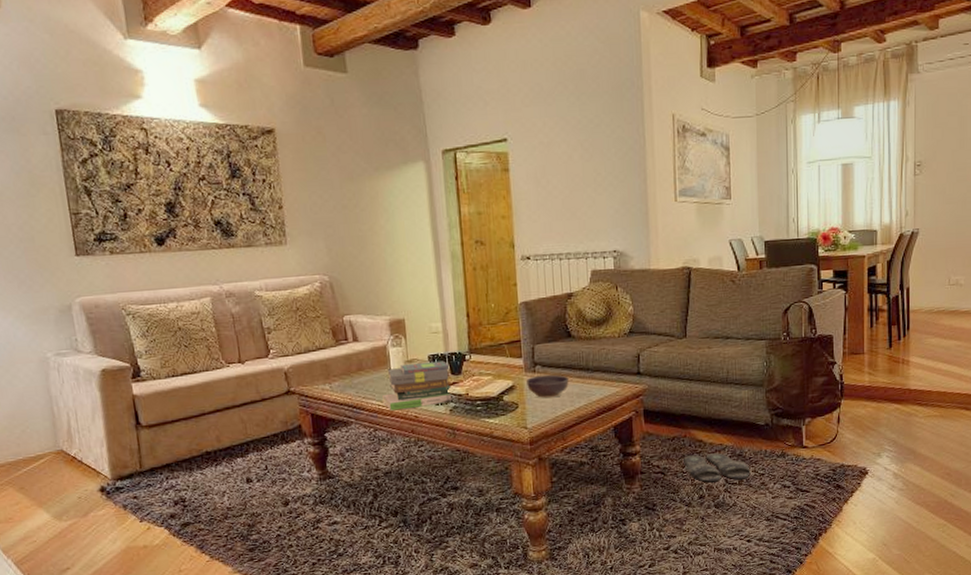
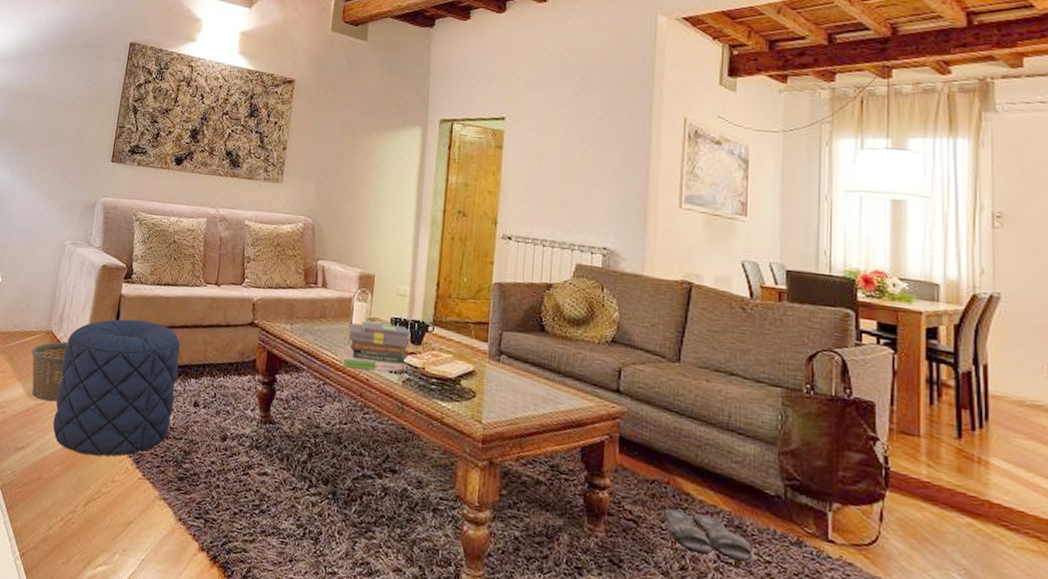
basket: none [44,456,93,519] -> present [31,341,68,402]
pouf: none [84,414,227,557] -> present [52,319,181,457]
bowl: present [526,374,569,399] -> none [488,365,536,396]

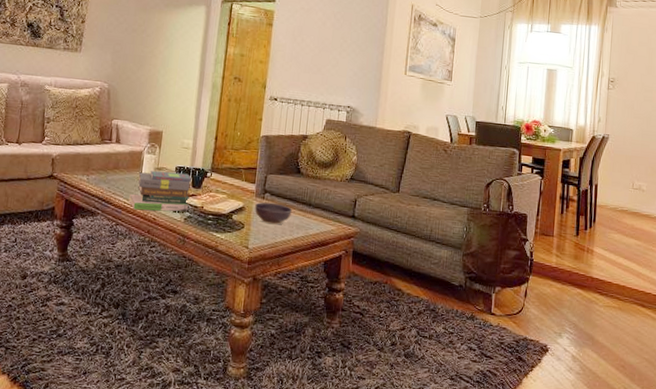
bowl: none [488,365,536,396] -> present [255,202,292,225]
slippers: present [663,508,752,562] -> none [381,301,441,335]

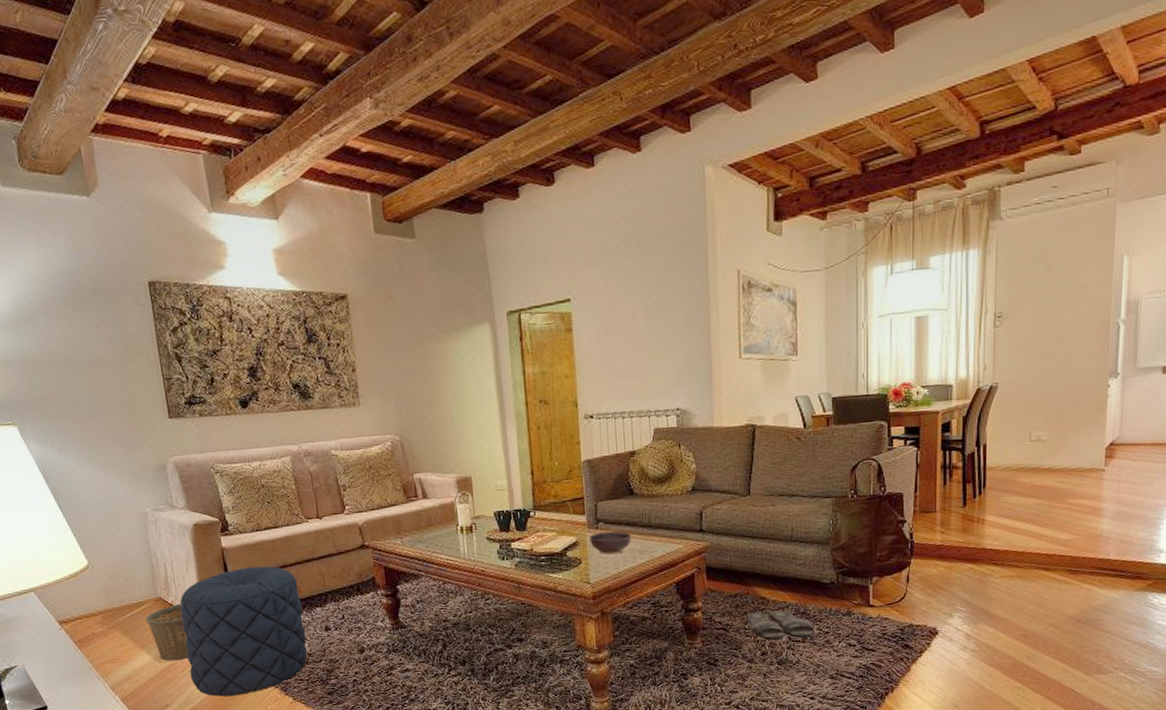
books: present [129,171,192,212] -> none [451,517,518,565]
slippers: none [381,301,441,335] -> present [746,610,815,640]

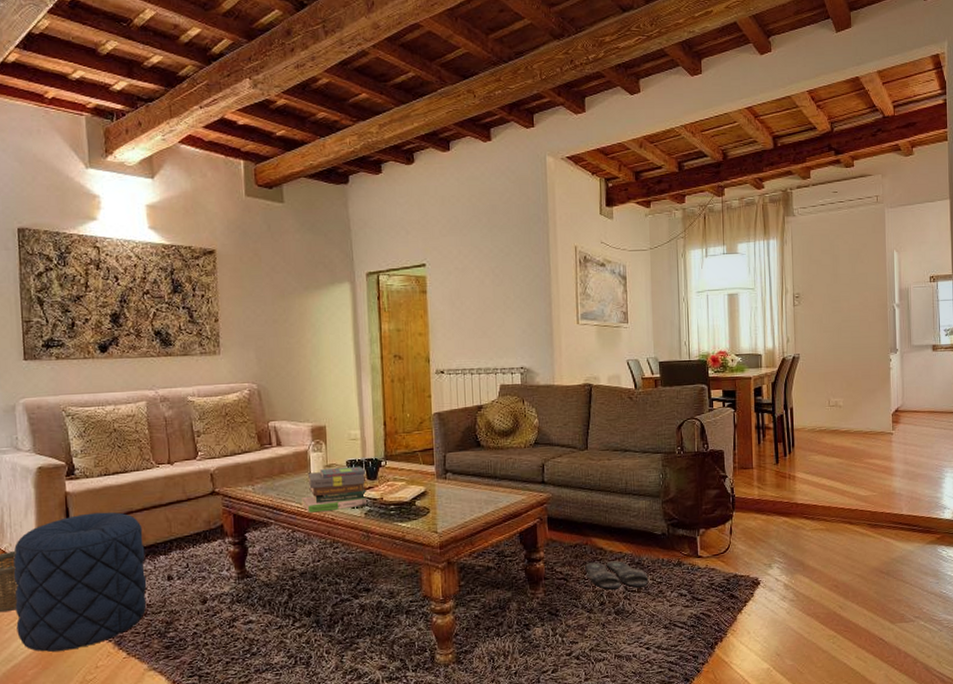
books: none [451,517,518,565] -> present [302,466,368,513]
bowl: present [589,531,631,555] -> none [438,481,478,504]

